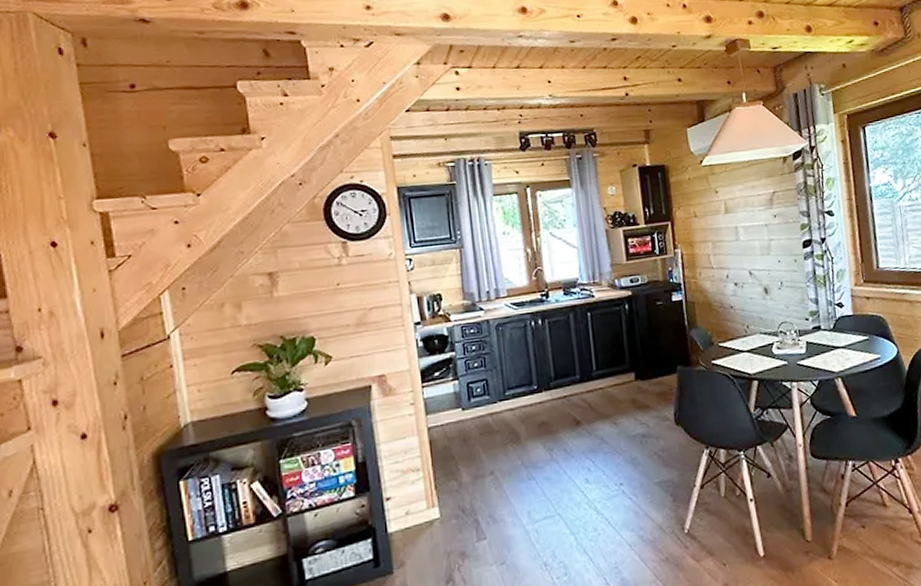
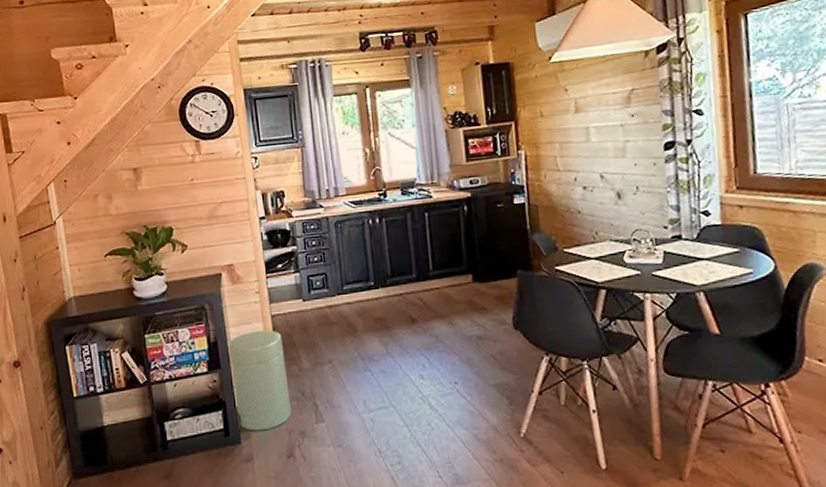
trash can: none [379,444,450,558] -> present [228,330,291,431]

